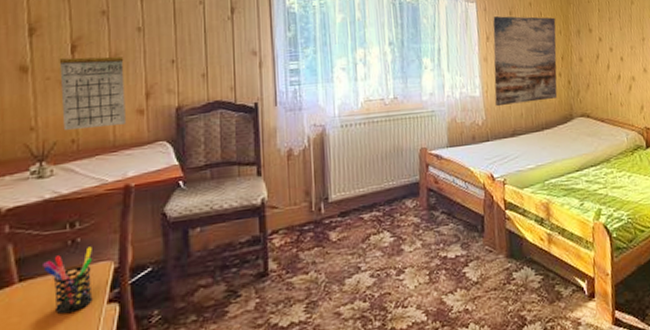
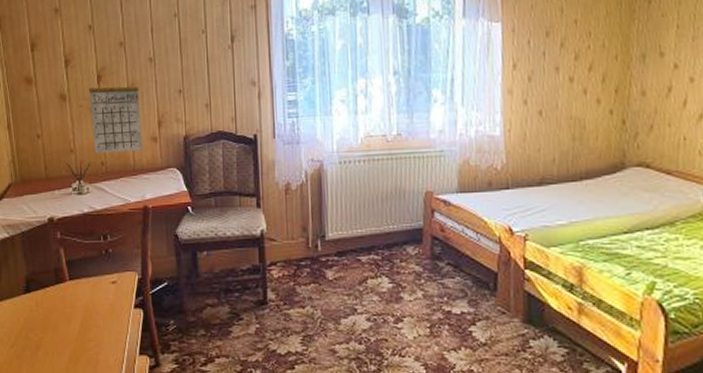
pen holder: present [41,246,93,315] -> none [84,257,123,312]
wall art: present [493,16,558,107] -> none [519,37,611,149]

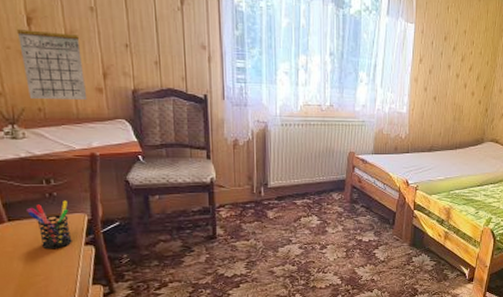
pen holder: none [84,257,123,312] -> present [25,200,72,250]

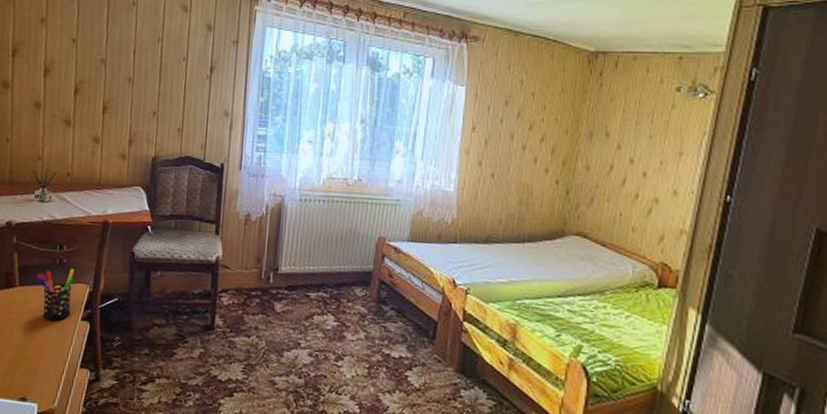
calendar: present [16,16,88,100] -> none [62,87,115,166]

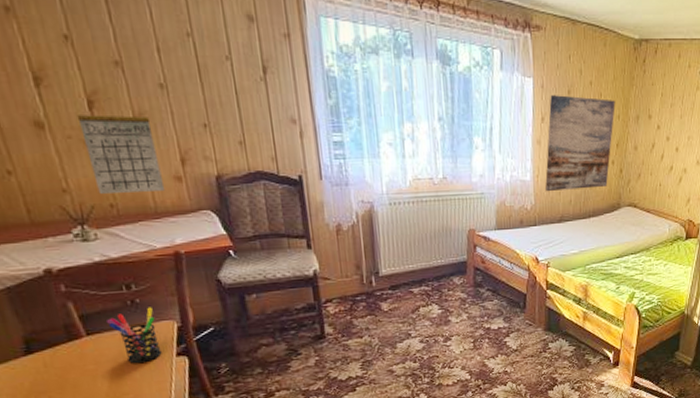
calendar: none [62,87,115,166] -> present [76,97,166,194]
wall art: none [471,105,563,209] -> present [545,95,616,192]

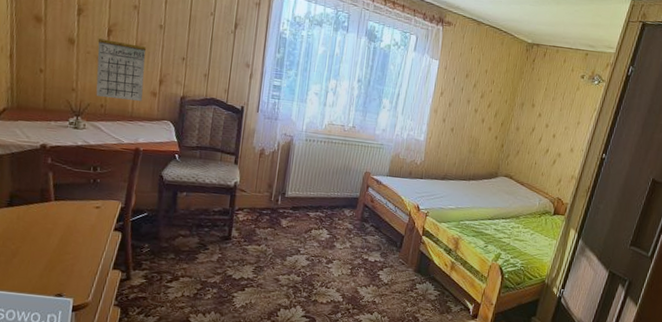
pen holder: present [105,307,162,364] -> none [71,187,107,231]
wall art: present [545,95,616,192] -> none [435,76,505,156]

